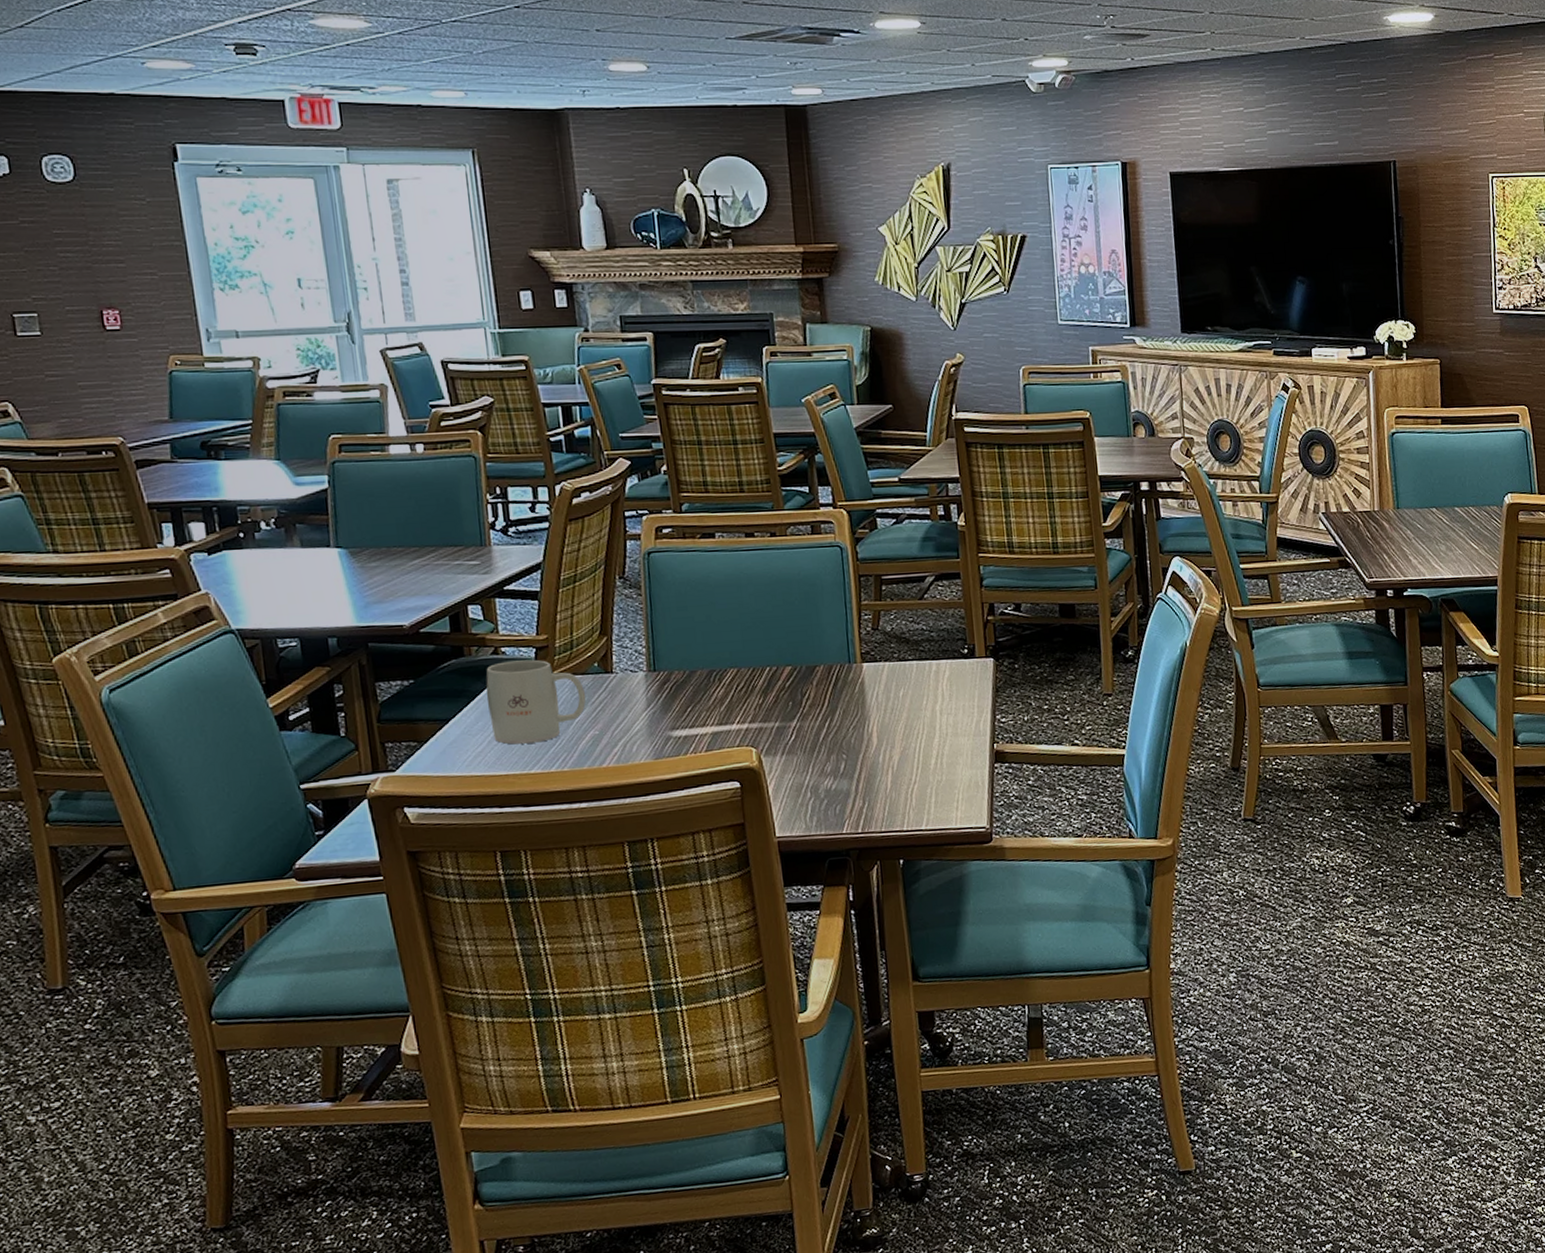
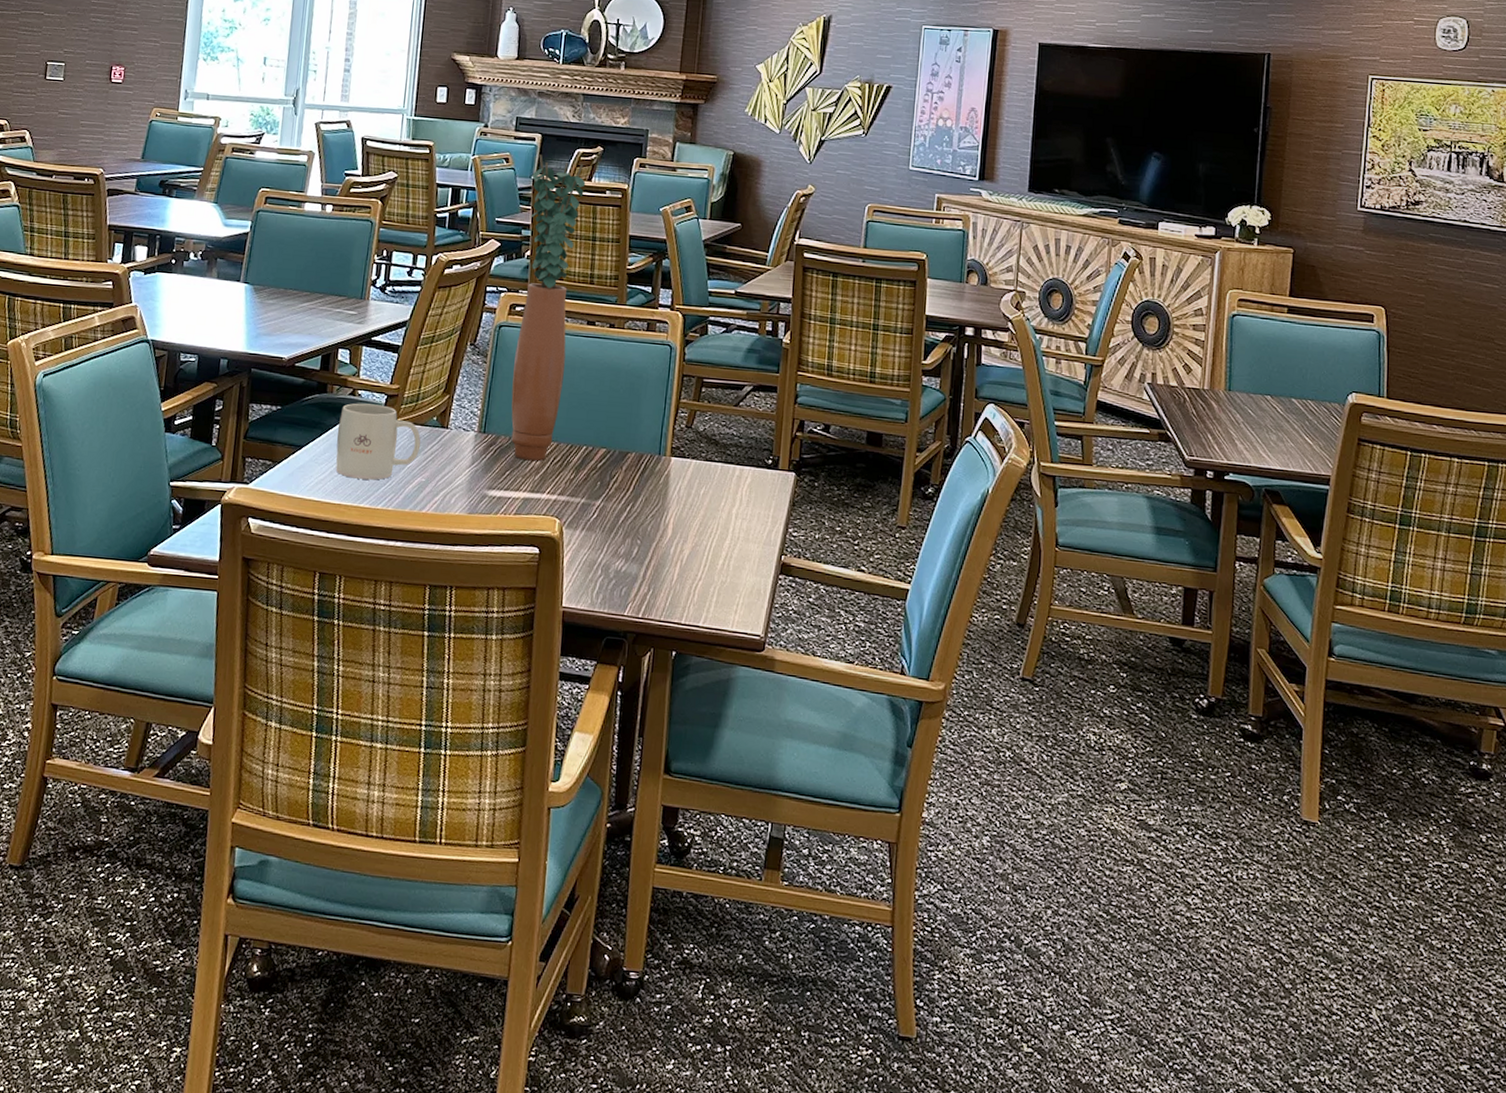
vase: none [651,356,733,693] -> present [511,155,586,462]

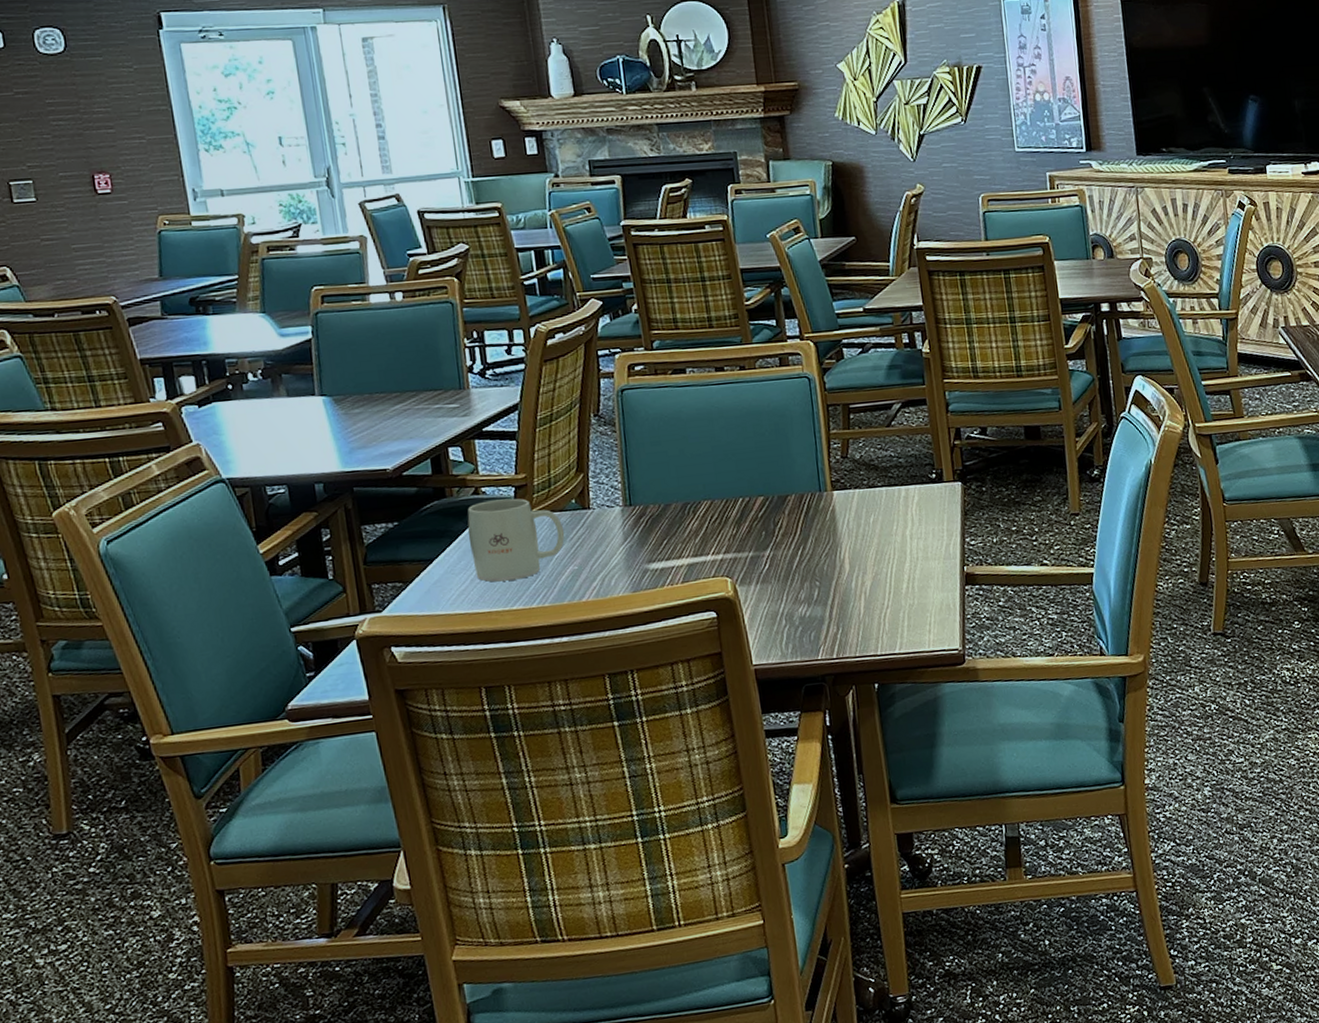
vase: present [511,155,586,462] -> none [620,198,706,526]

